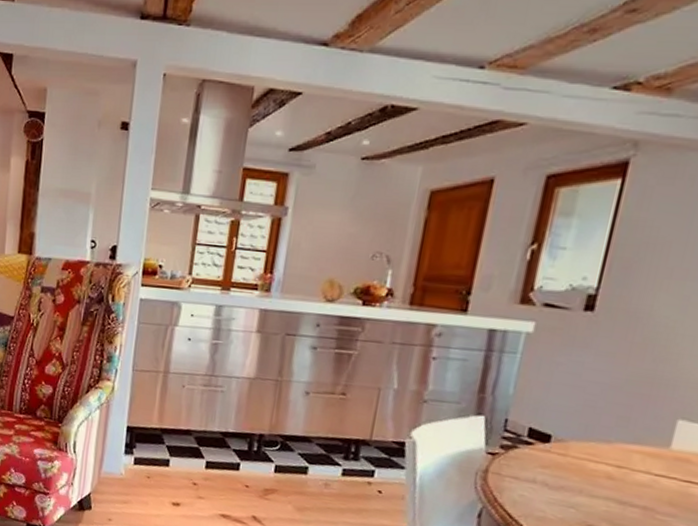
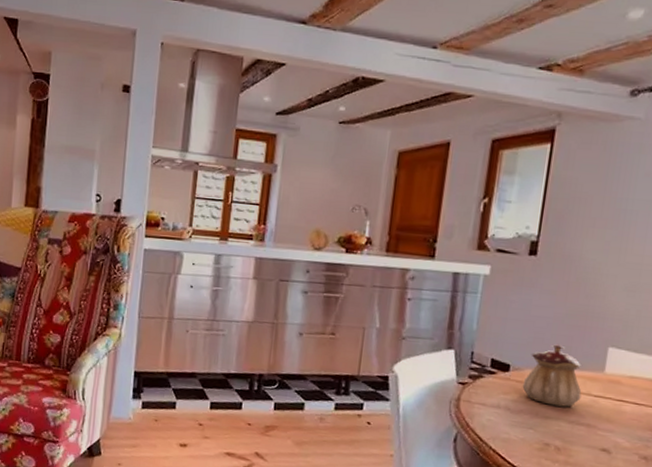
teapot: none [564,413,641,486] -> present [522,343,582,407]

